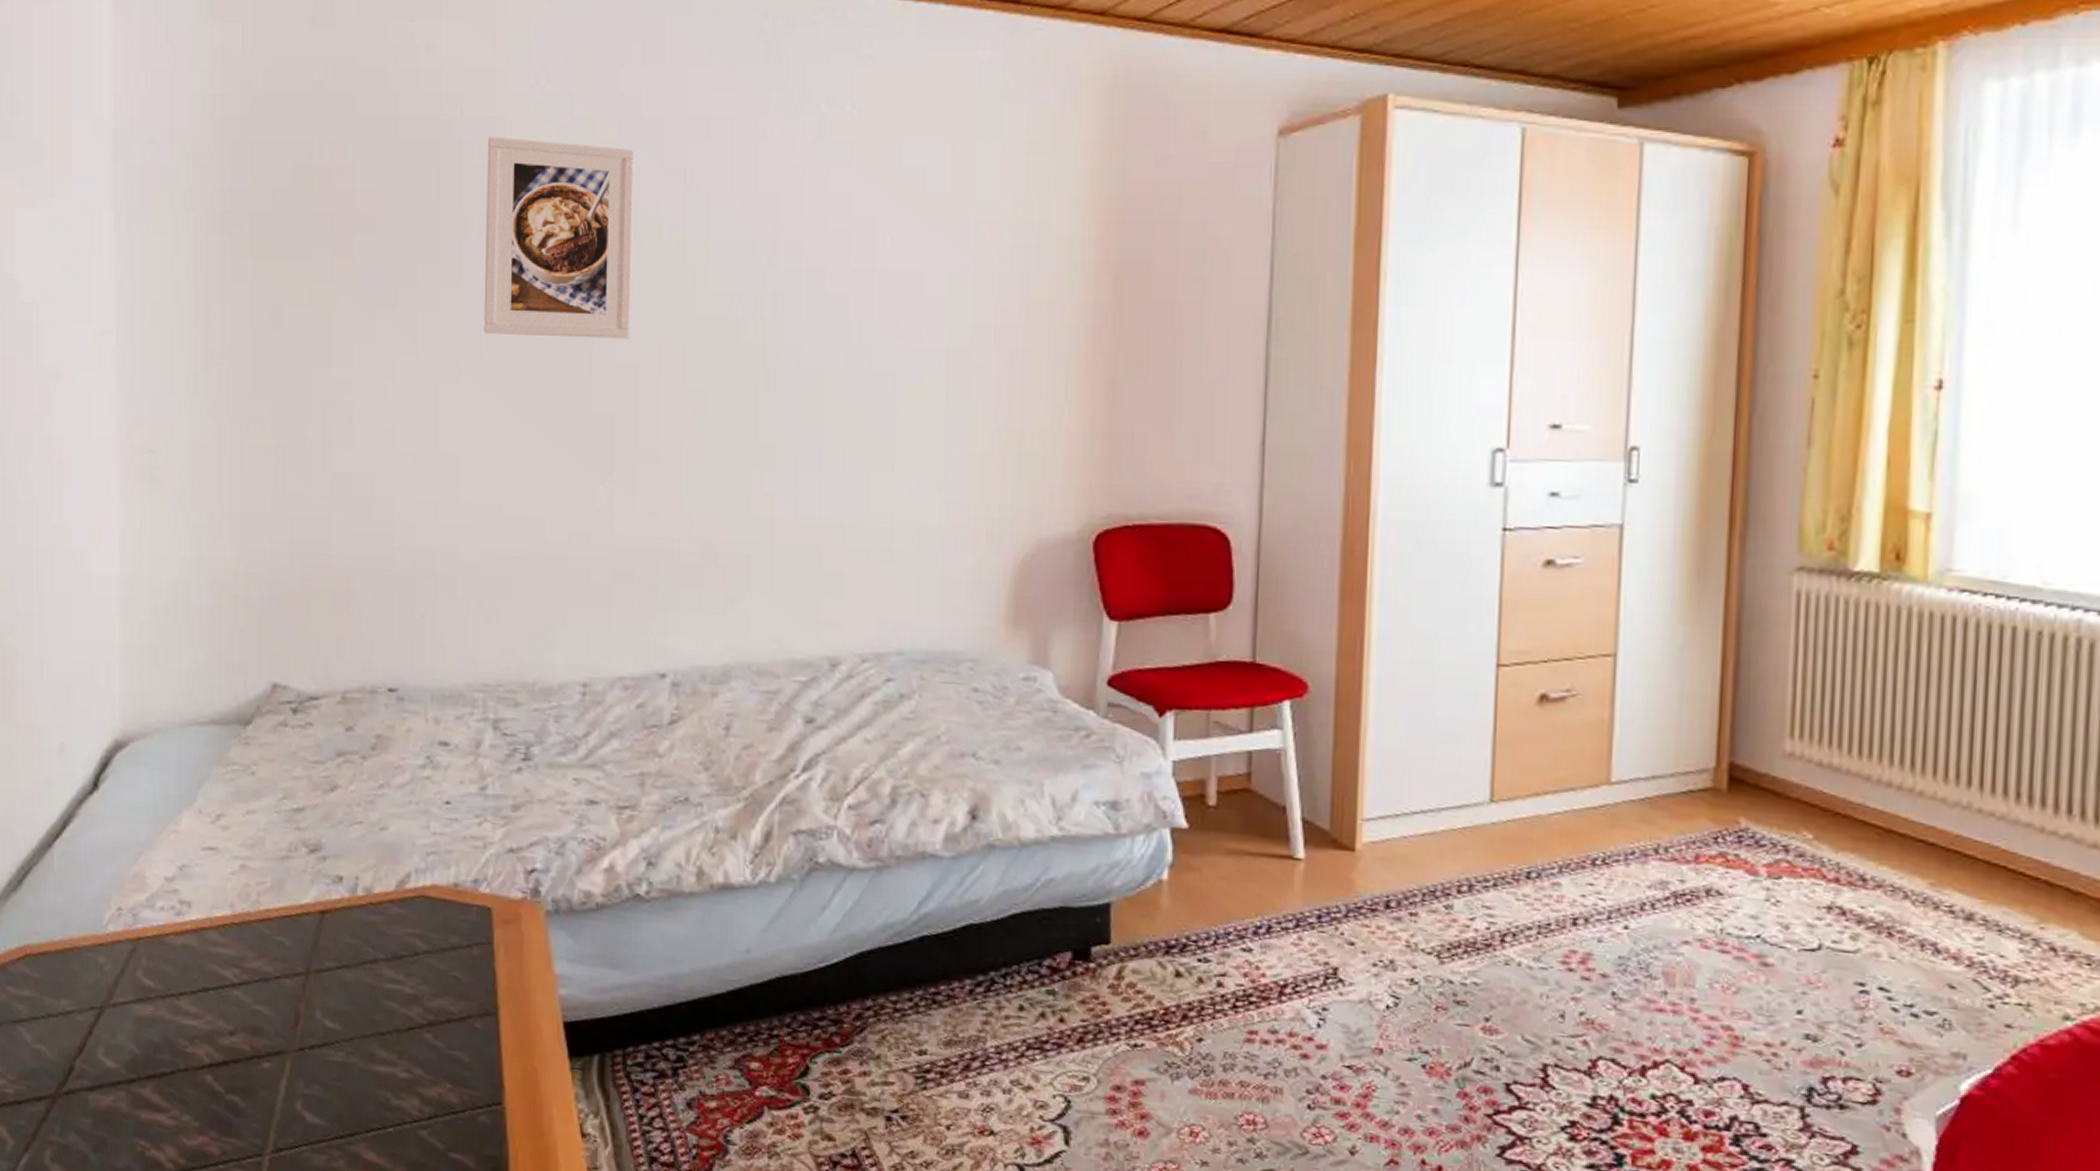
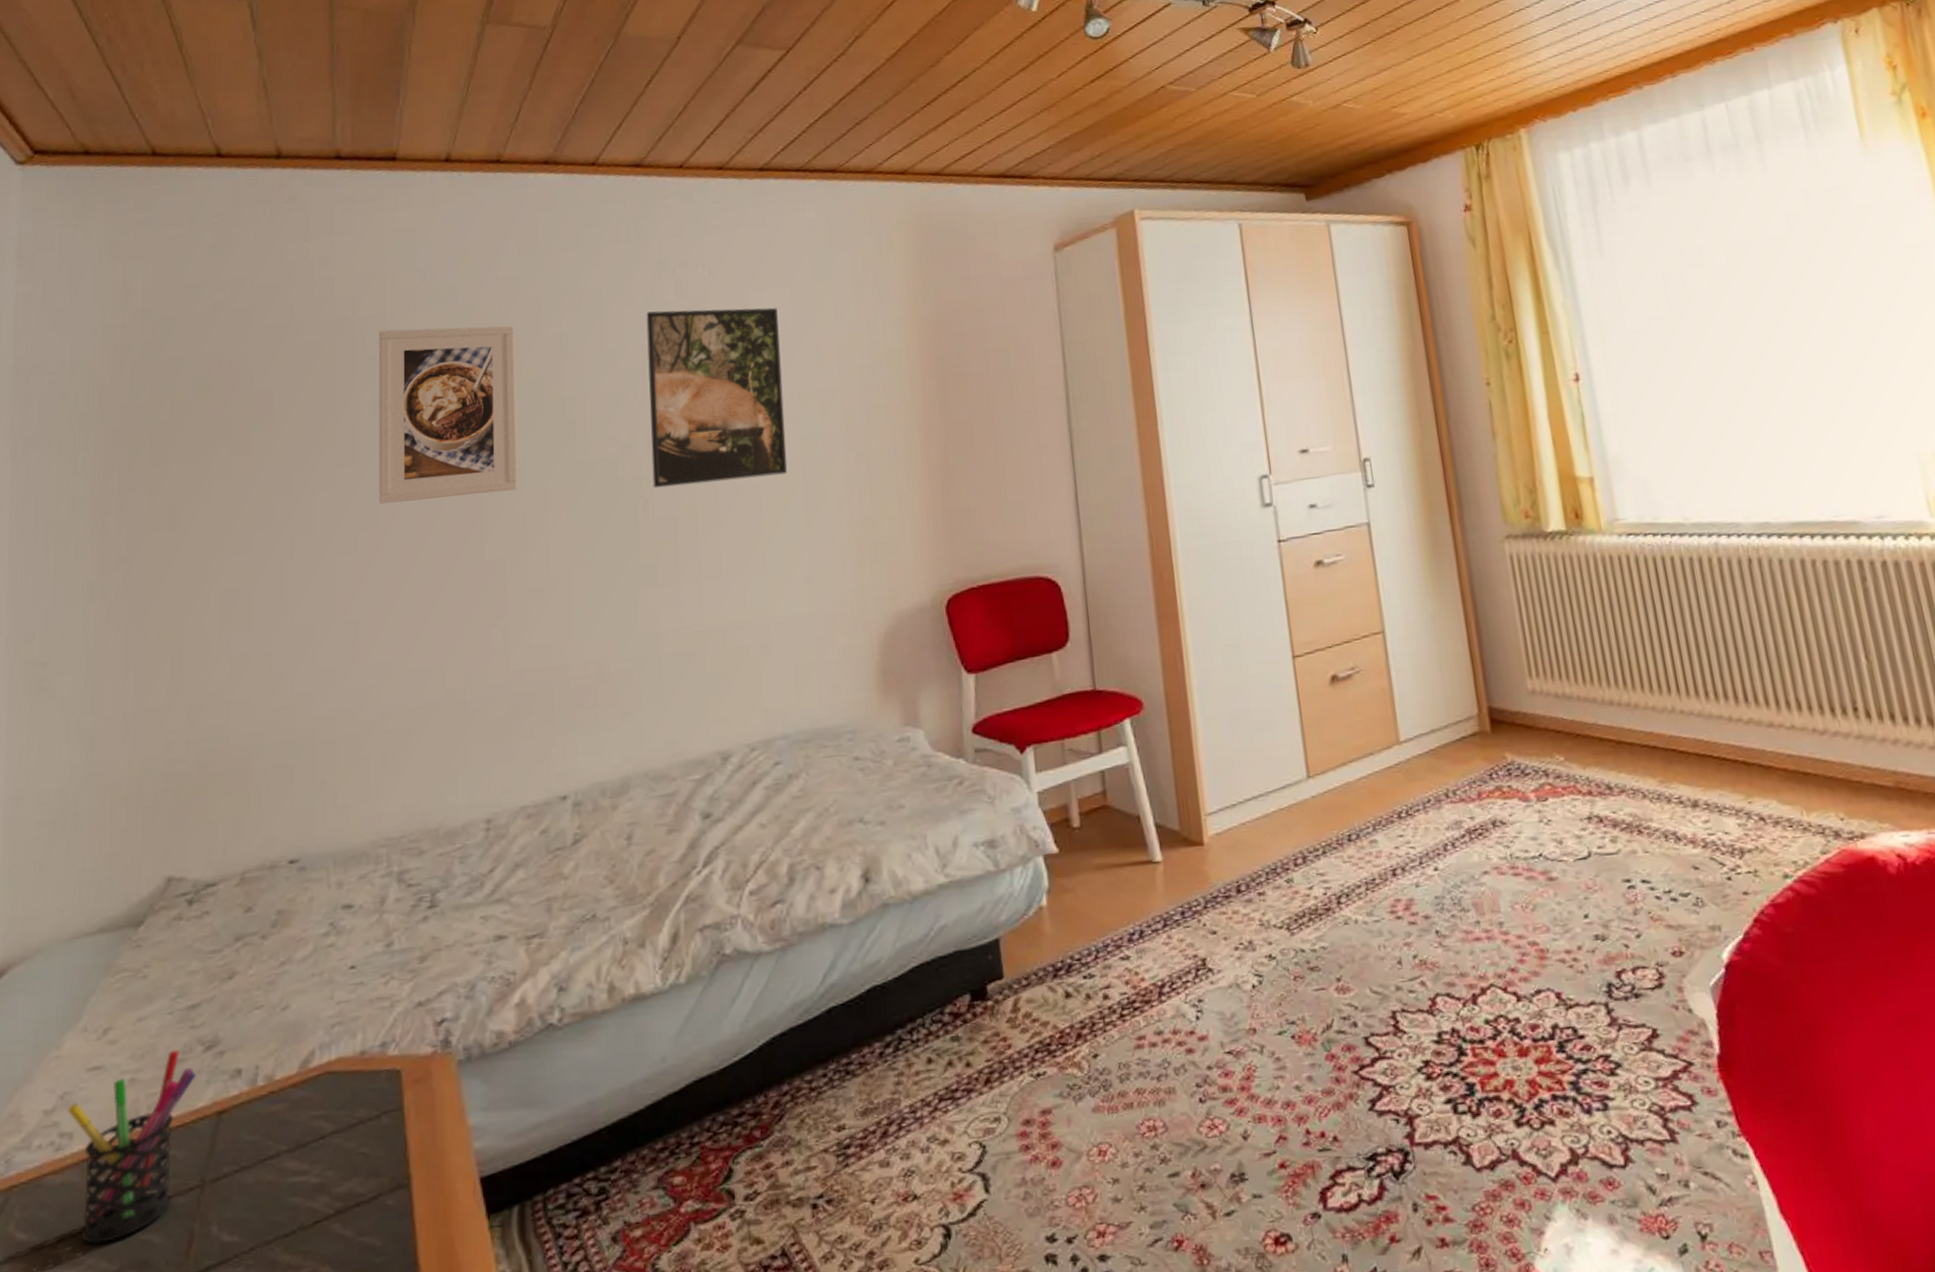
pen holder: none [186,846,301,1005] -> present [67,1049,196,1244]
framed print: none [777,152,934,364] -> present [646,307,788,489]

